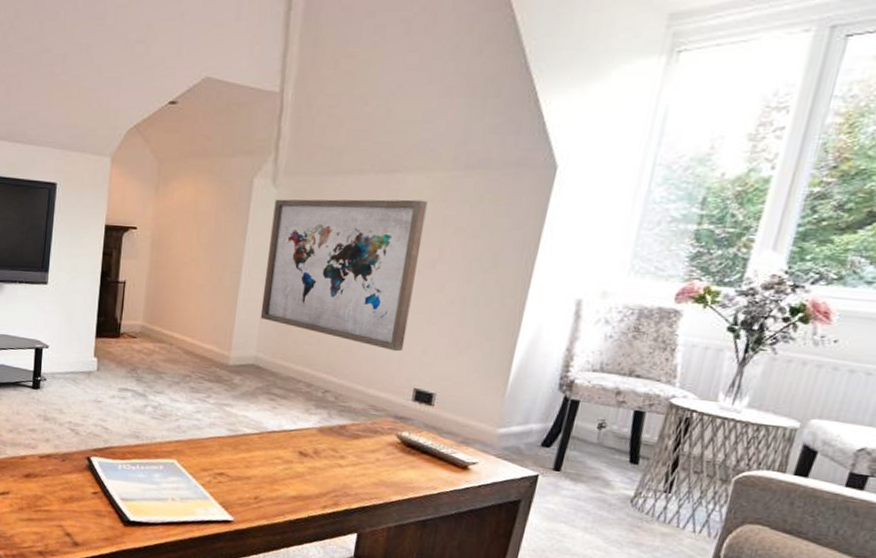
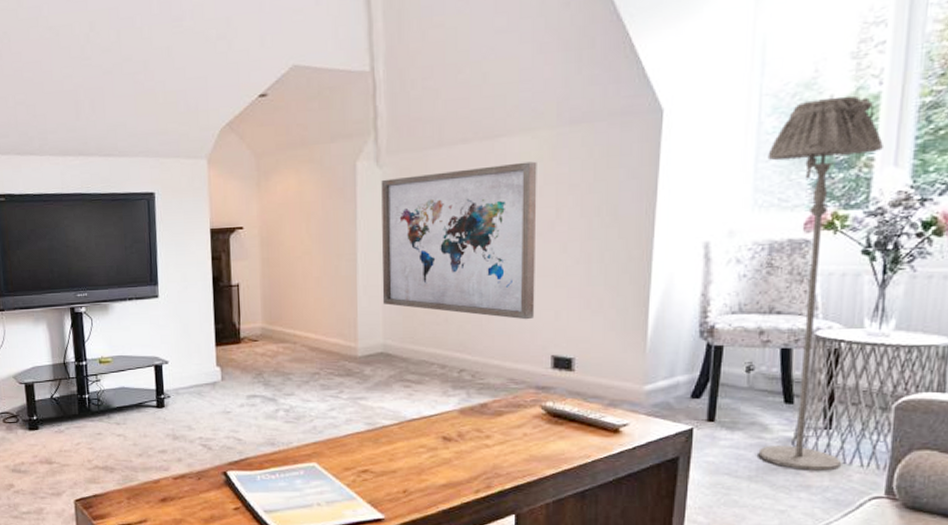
floor lamp: none [596,175,766,533] -> present [758,95,883,471]

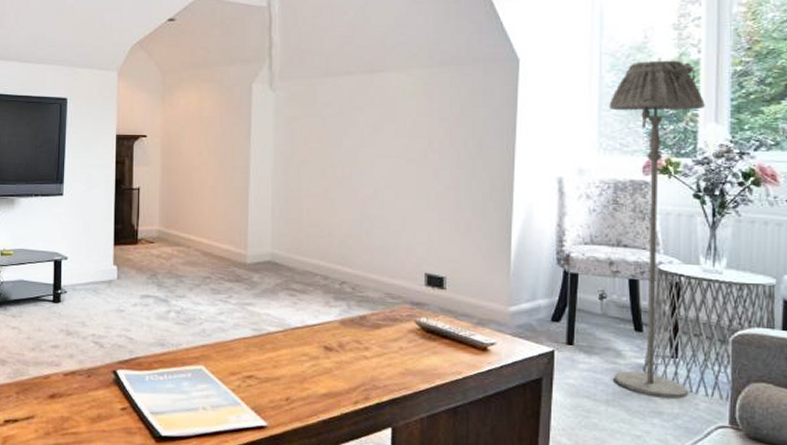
wall art: present [381,161,537,320] -> none [272,95,412,239]

